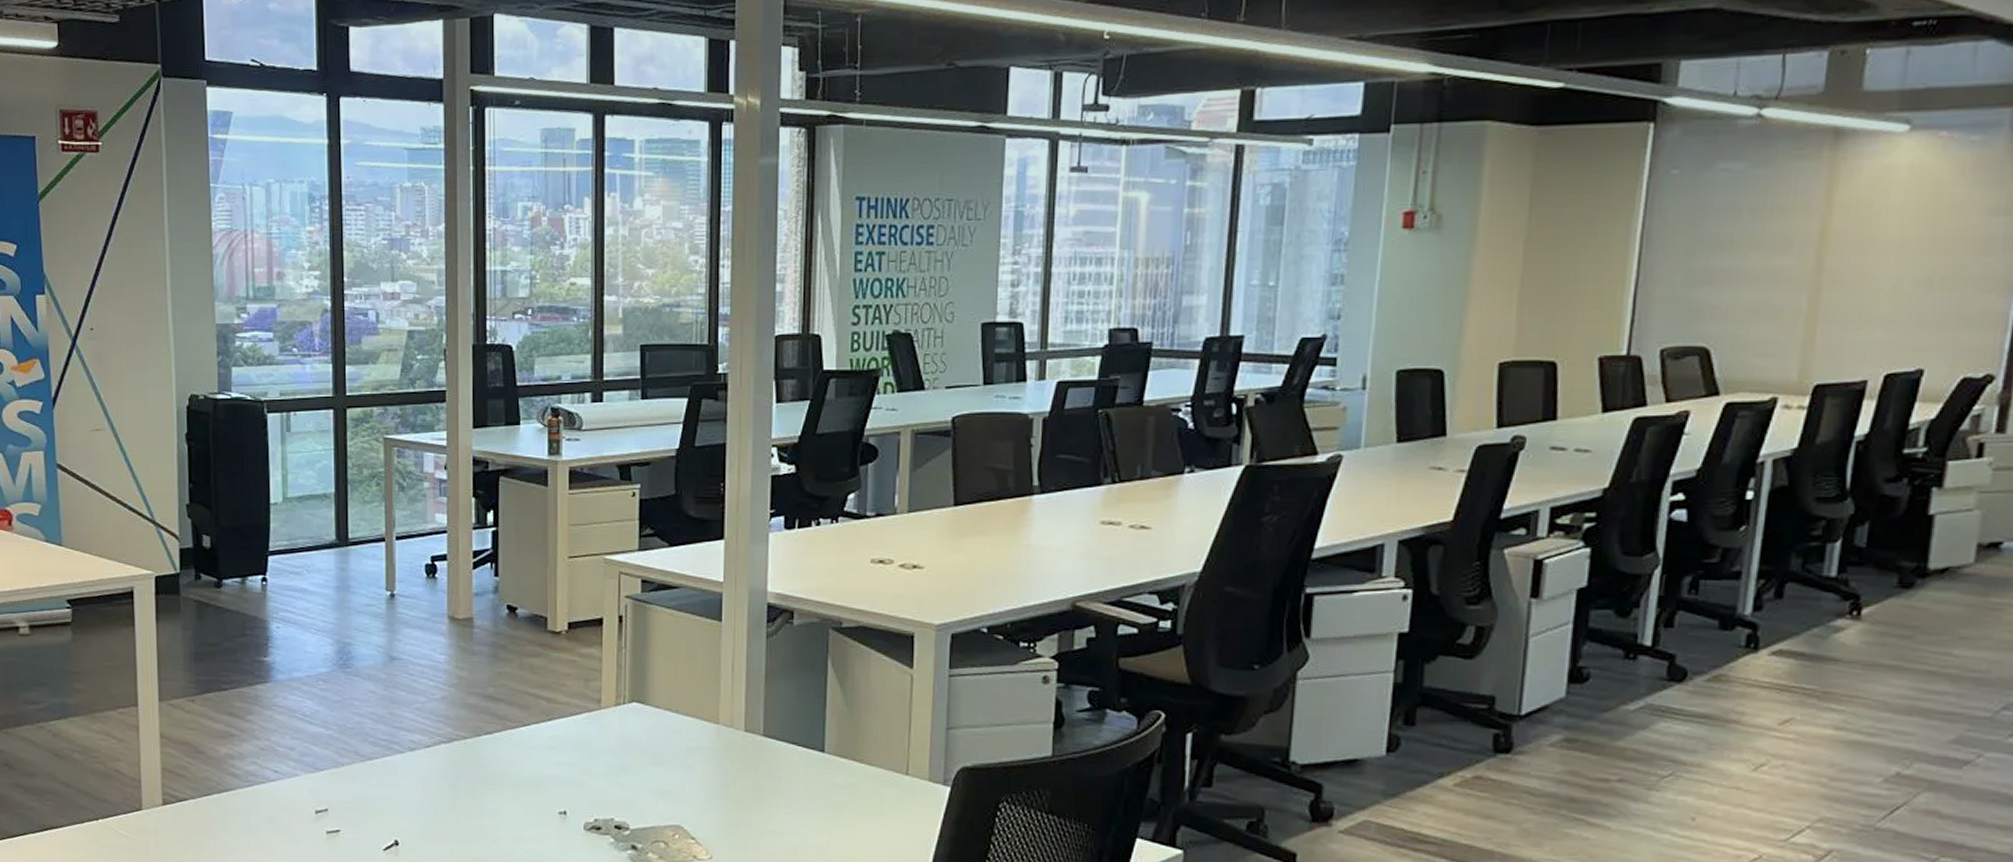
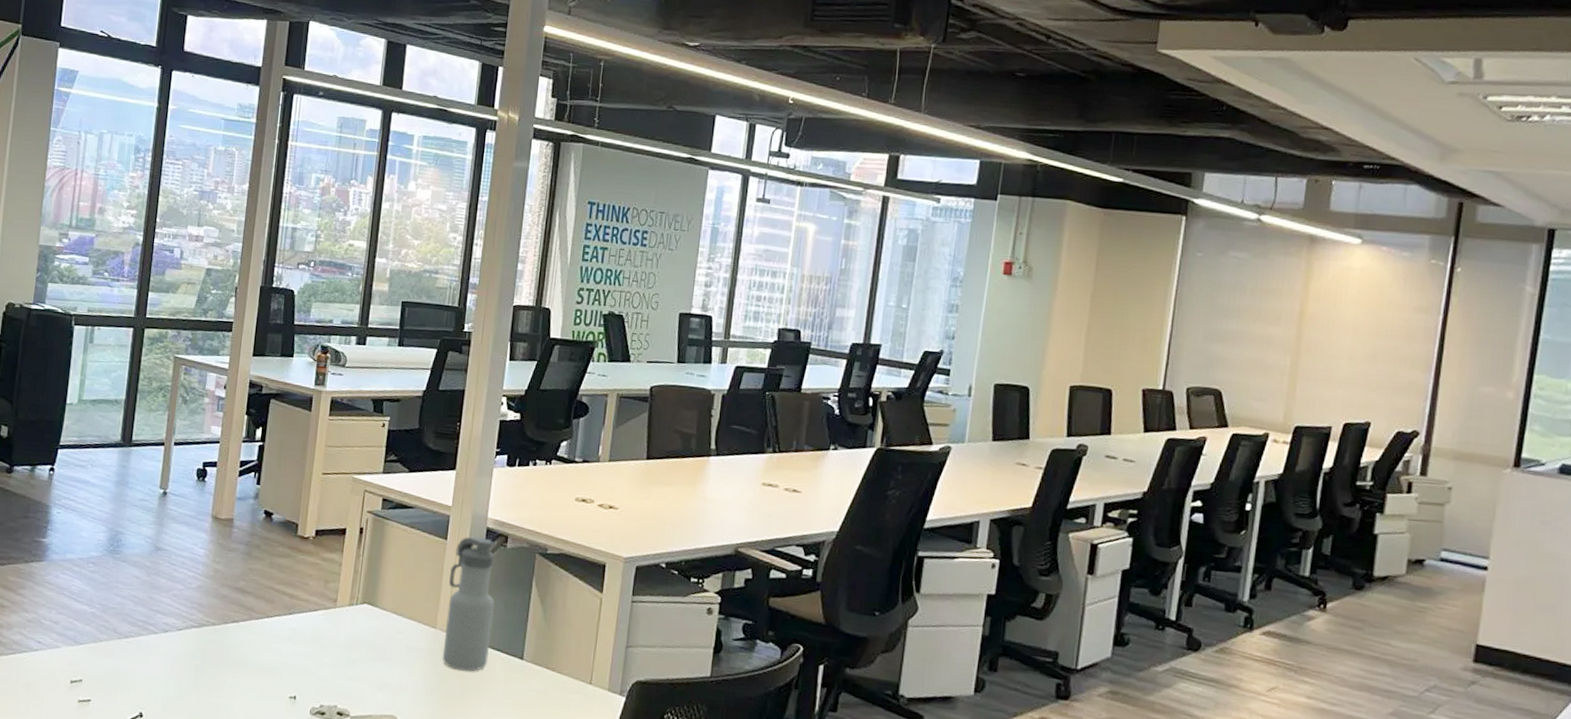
water bottle: none [729,614,786,770] -> present [442,536,495,672]

